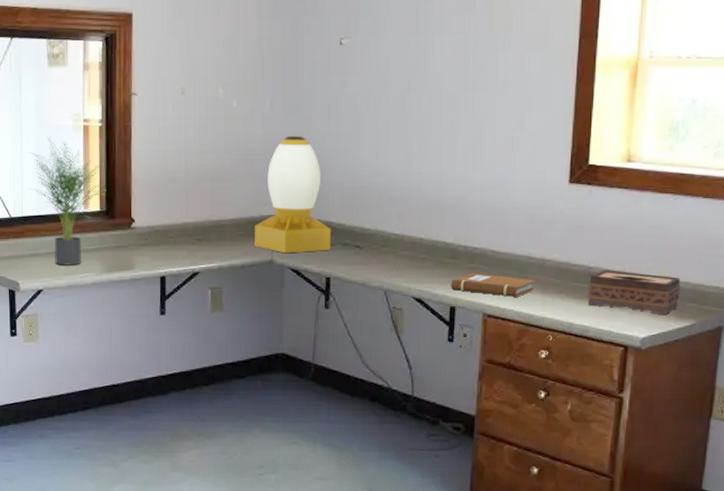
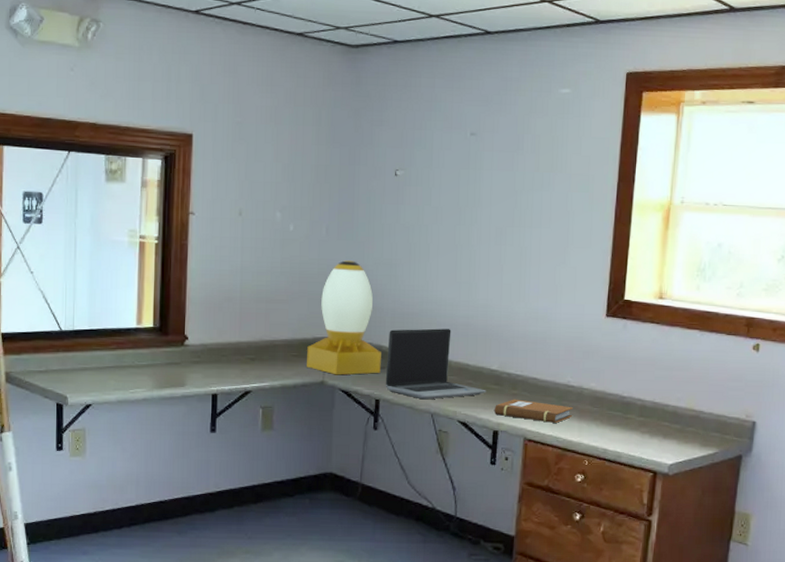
potted plant: present [30,136,107,265] -> none [83,251,161,381]
laptop computer: none [336,202,442,276] -> present [385,328,486,400]
tissue box: present [587,269,681,315] -> none [621,399,705,444]

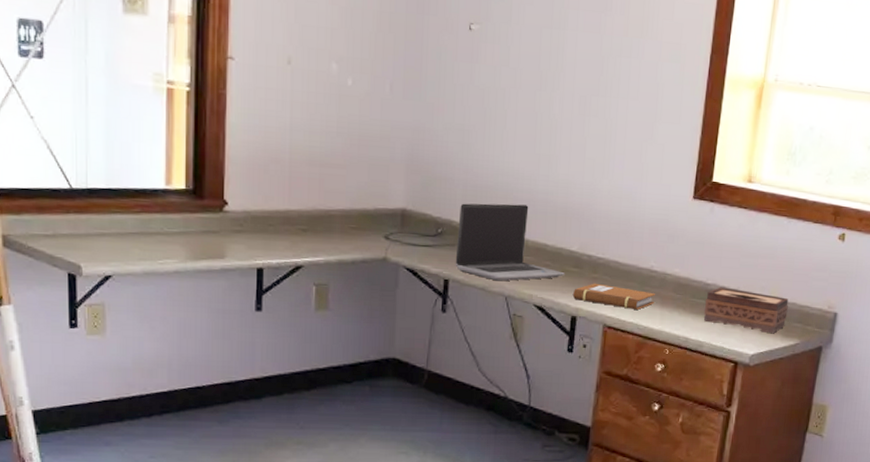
desk lamp: present [307,260,381,375] -> none [367,123,451,252]
tissue box: none [621,399,705,444] -> present [704,286,789,334]

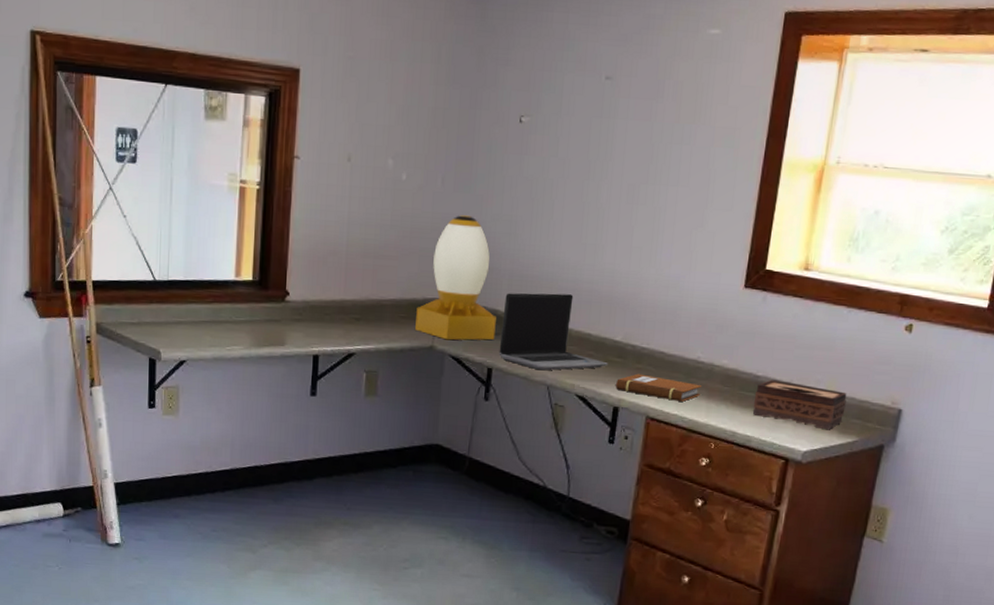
desk lamp: none [367,123,451,252] -> present [415,215,496,341]

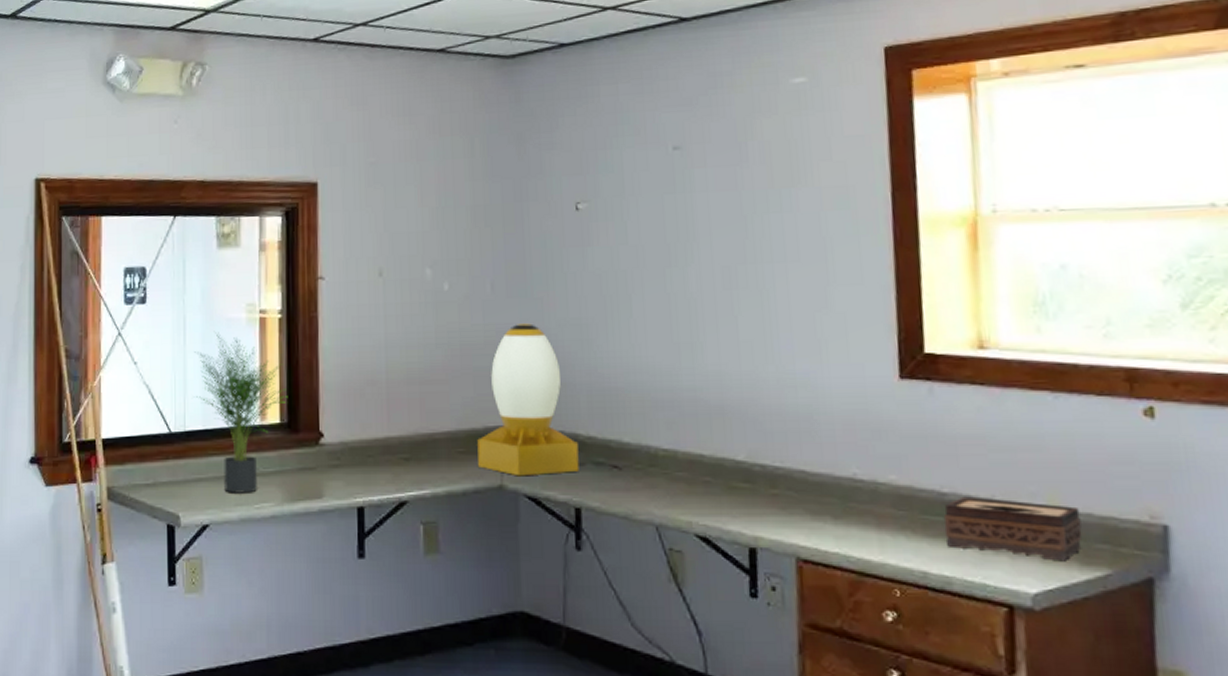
potted plant: none [180,196,261,337] -> present [195,332,288,493]
laptop computer: present [499,293,608,371] -> none [585,407,732,506]
notebook: present [615,373,701,402] -> none [746,501,867,535]

